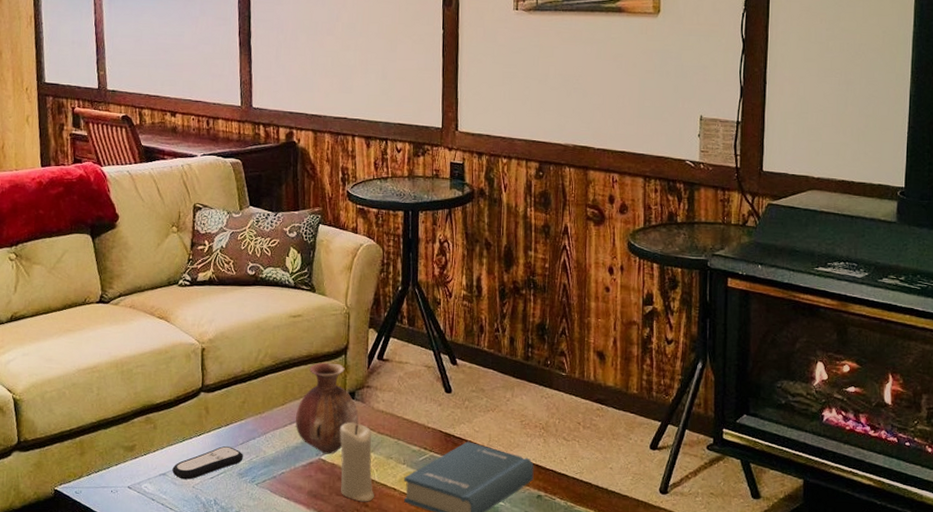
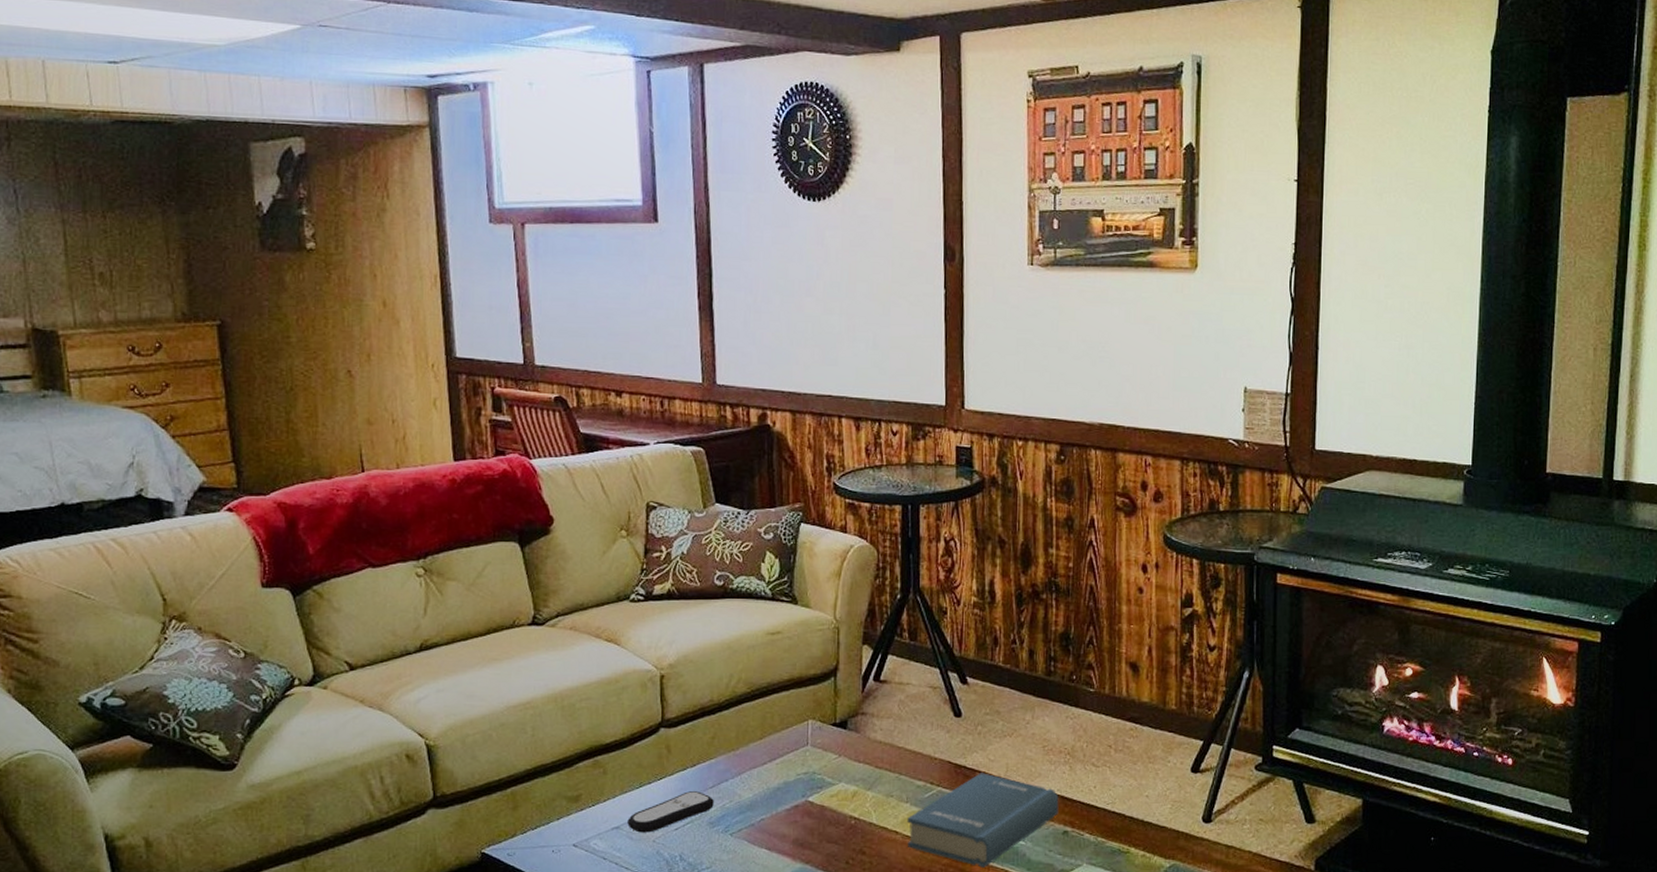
vase: present [295,362,359,454] -> none [776,687,852,795]
candle: present [340,423,374,502] -> none [830,757,872,849]

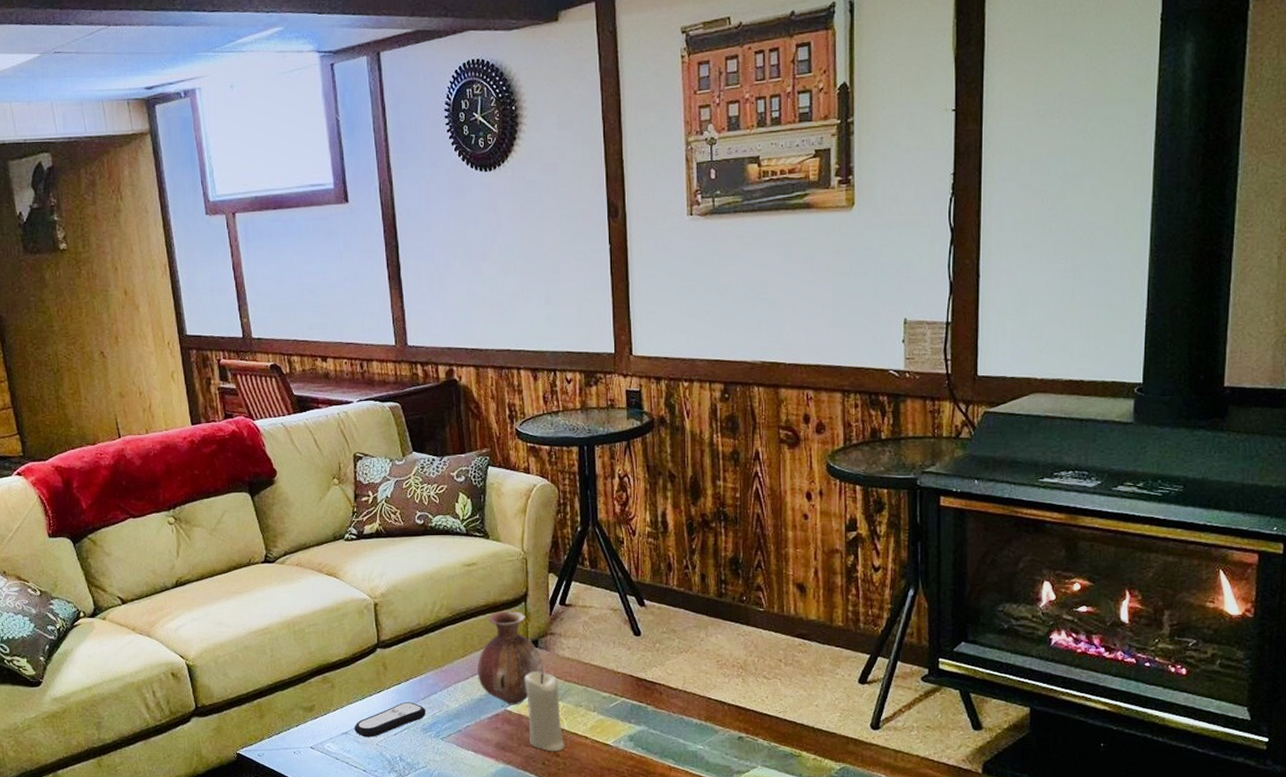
vase: none [776,687,852,795] -> present [477,611,543,705]
candle: none [830,757,872,849] -> present [525,672,565,752]
hardback book: present [907,773,1059,868] -> none [595,685,734,769]

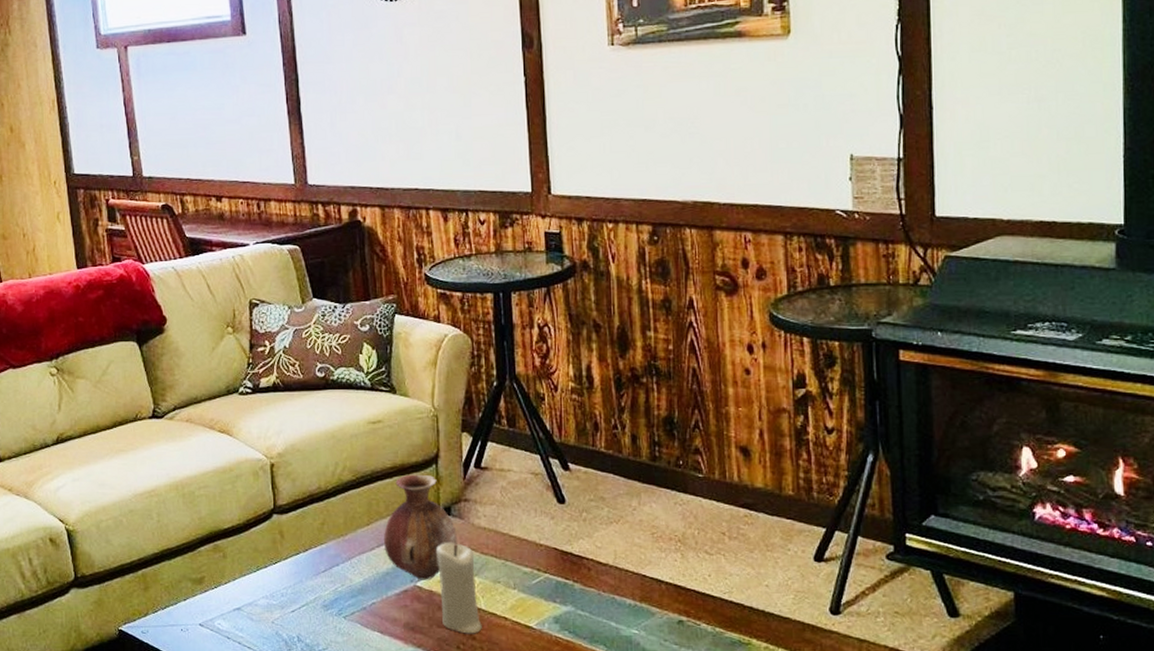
remote control: present [354,702,426,737] -> none [247,575,327,614]

